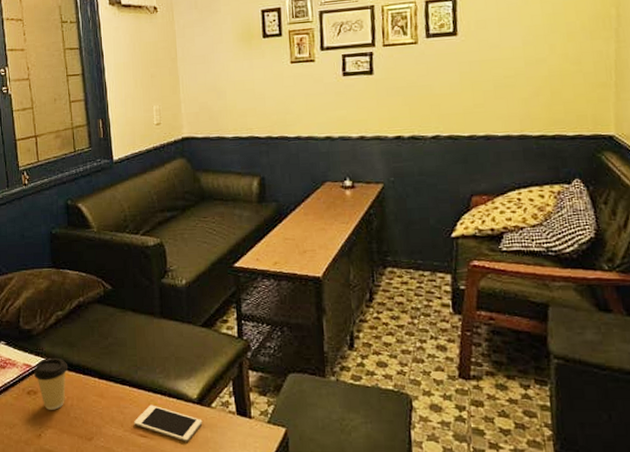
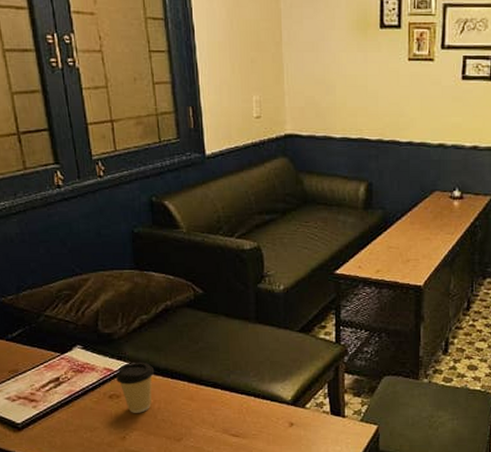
cell phone: present [134,405,203,442] -> none [226,406,296,440]

